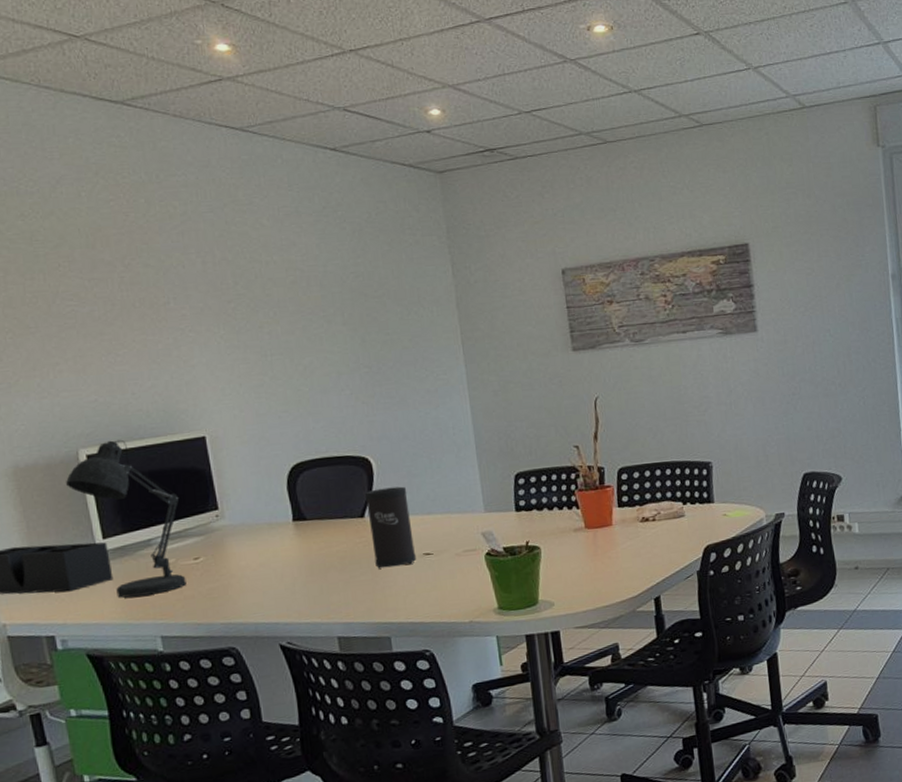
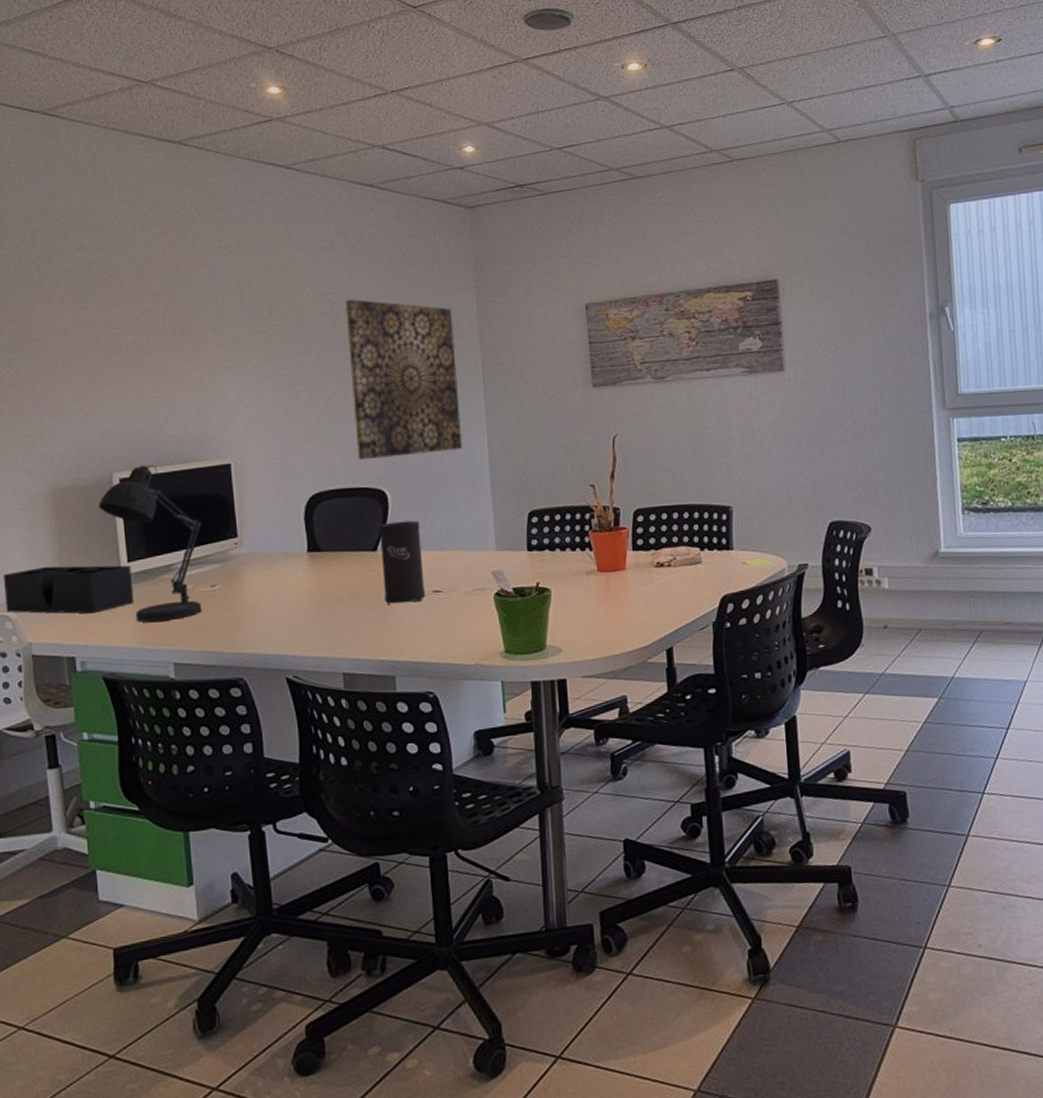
wall art: none [315,266,446,429] -> present [346,299,463,461]

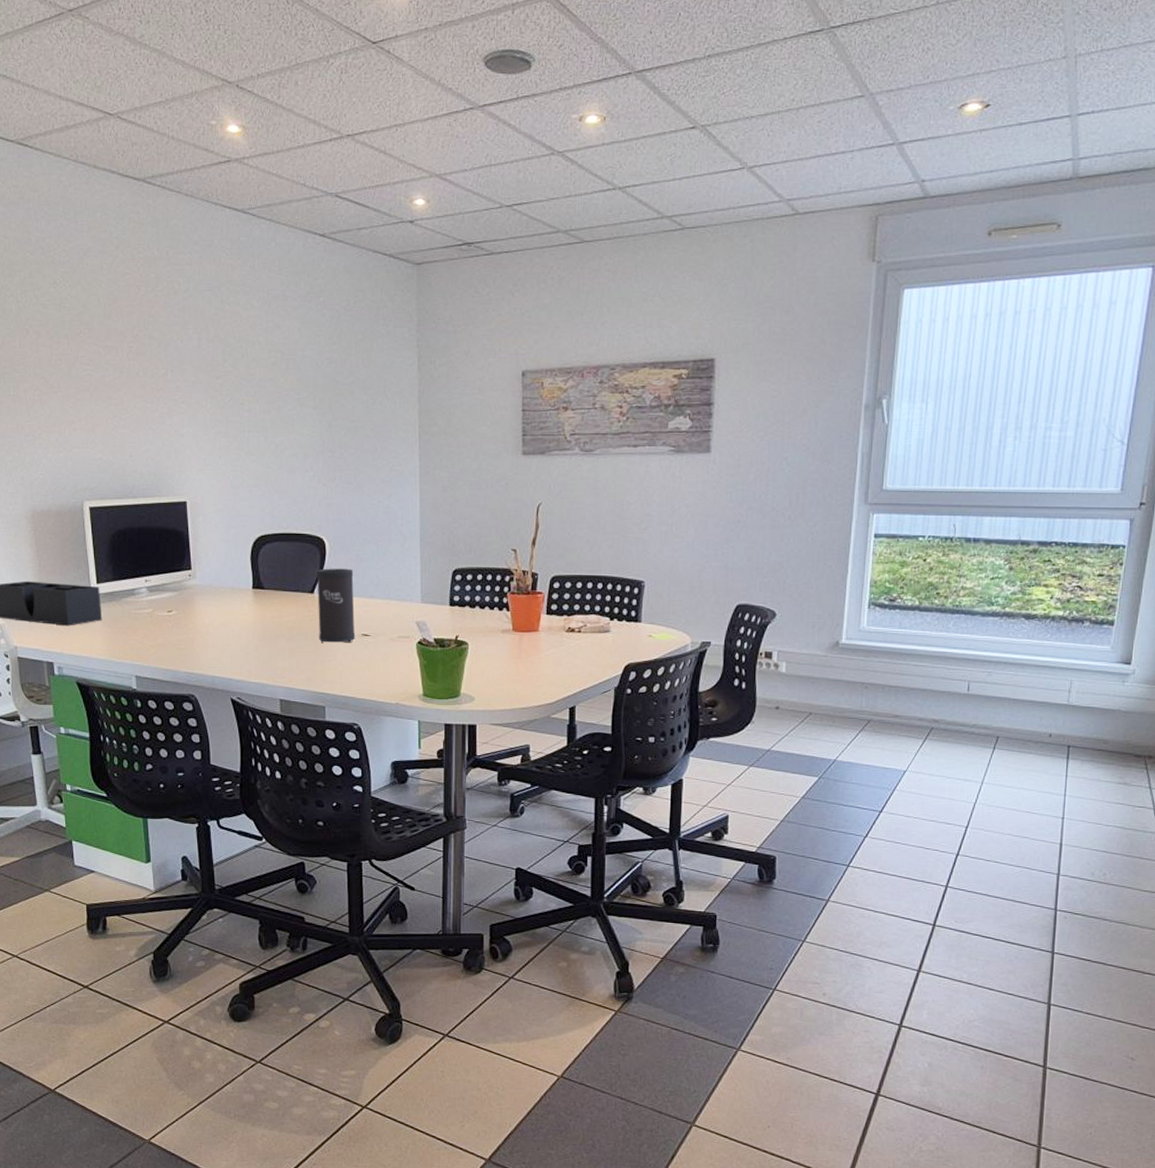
desk lamp: present [99,464,202,622] -> none [72,496,161,638]
wall art: present [346,299,463,461] -> none [294,351,397,508]

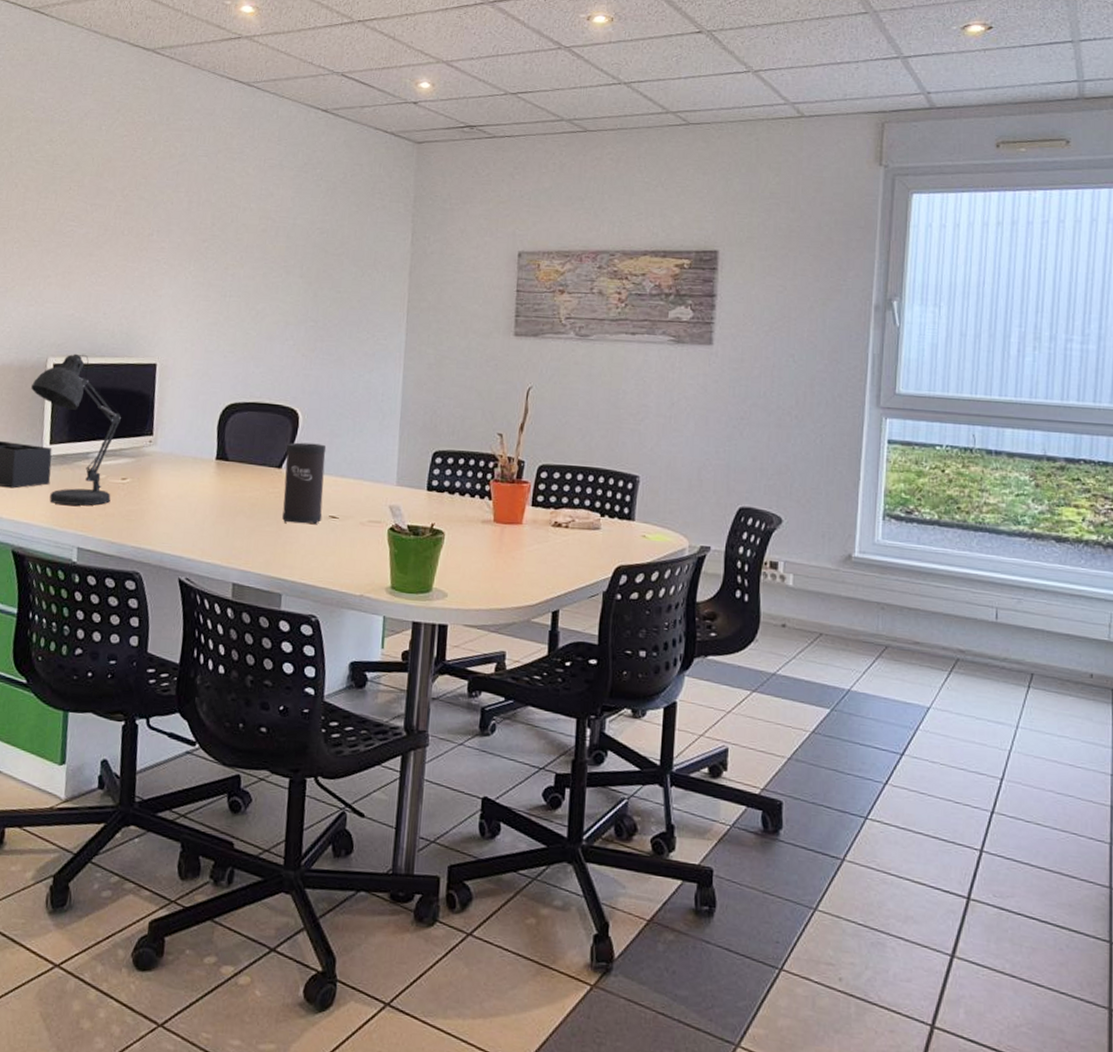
desk lamp: none [72,496,161,638] -> present [31,353,122,506]

